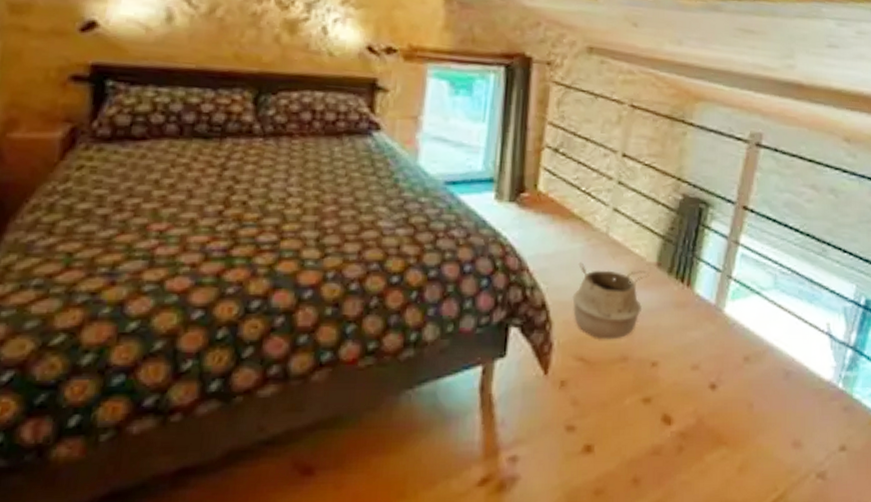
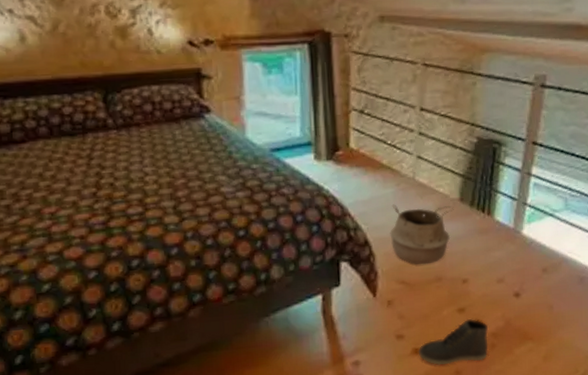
sneaker: none [590,411,677,470] -> present [418,318,489,366]

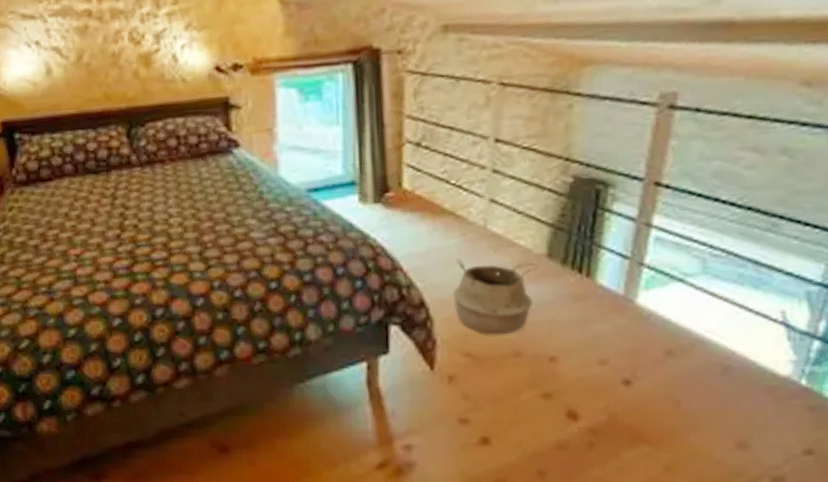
sneaker: present [418,318,489,366] -> none [487,407,585,463]

